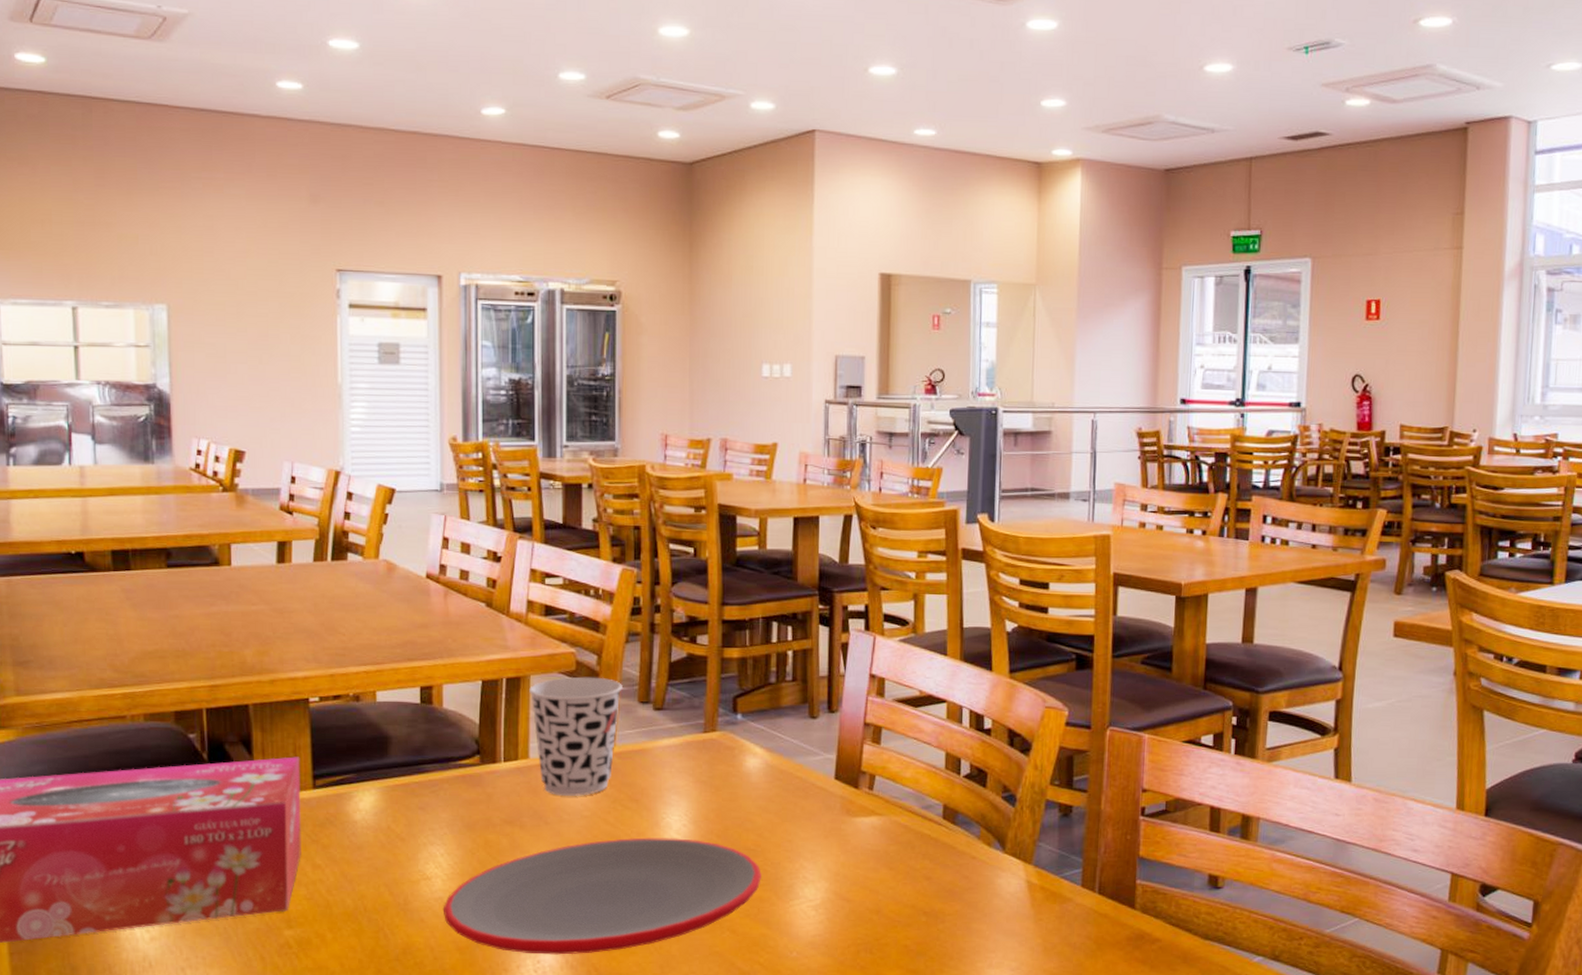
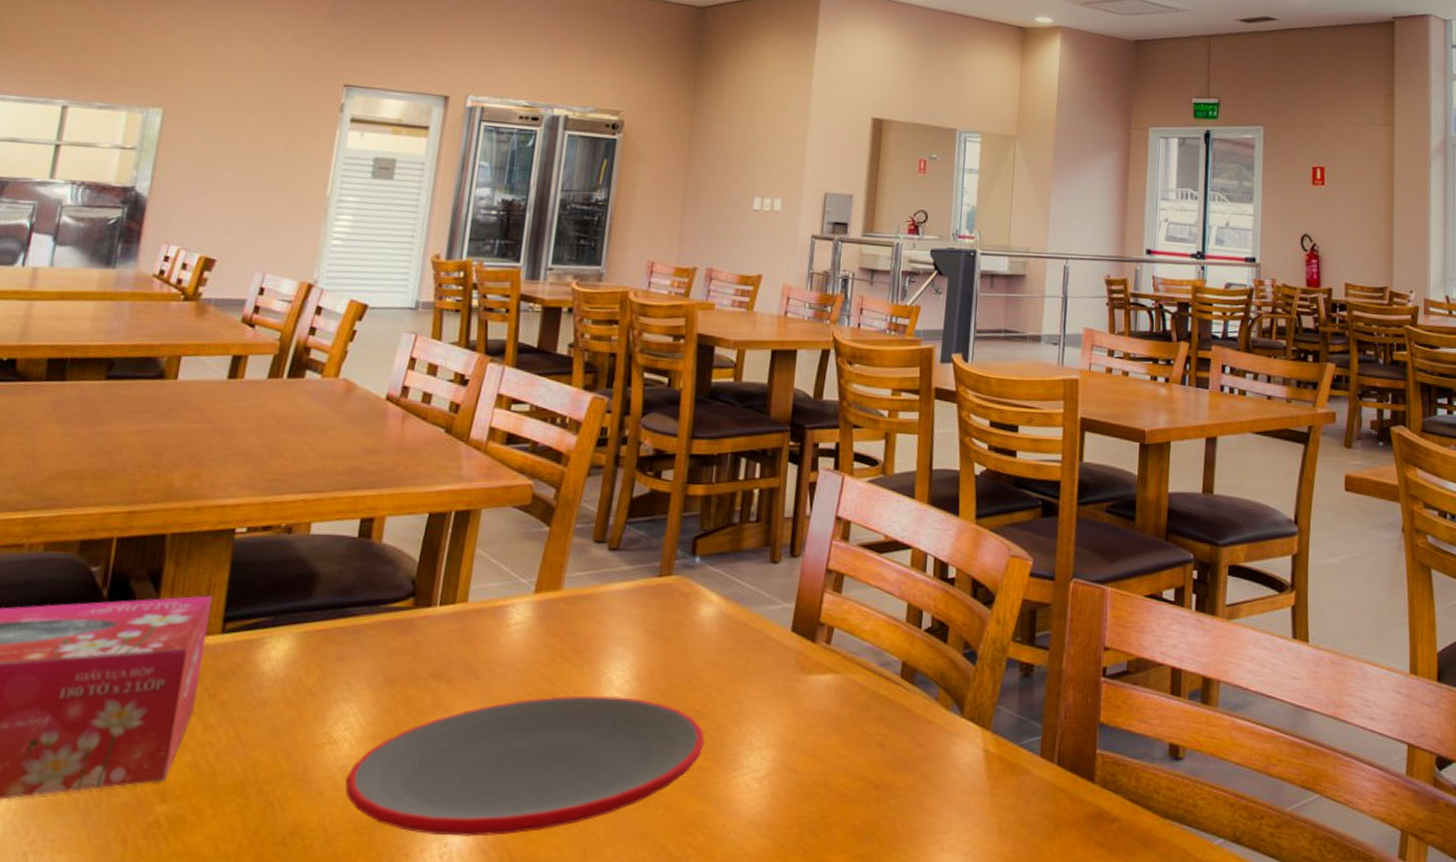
cup: present [529,676,622,796] -> none [477,512,579,646]

